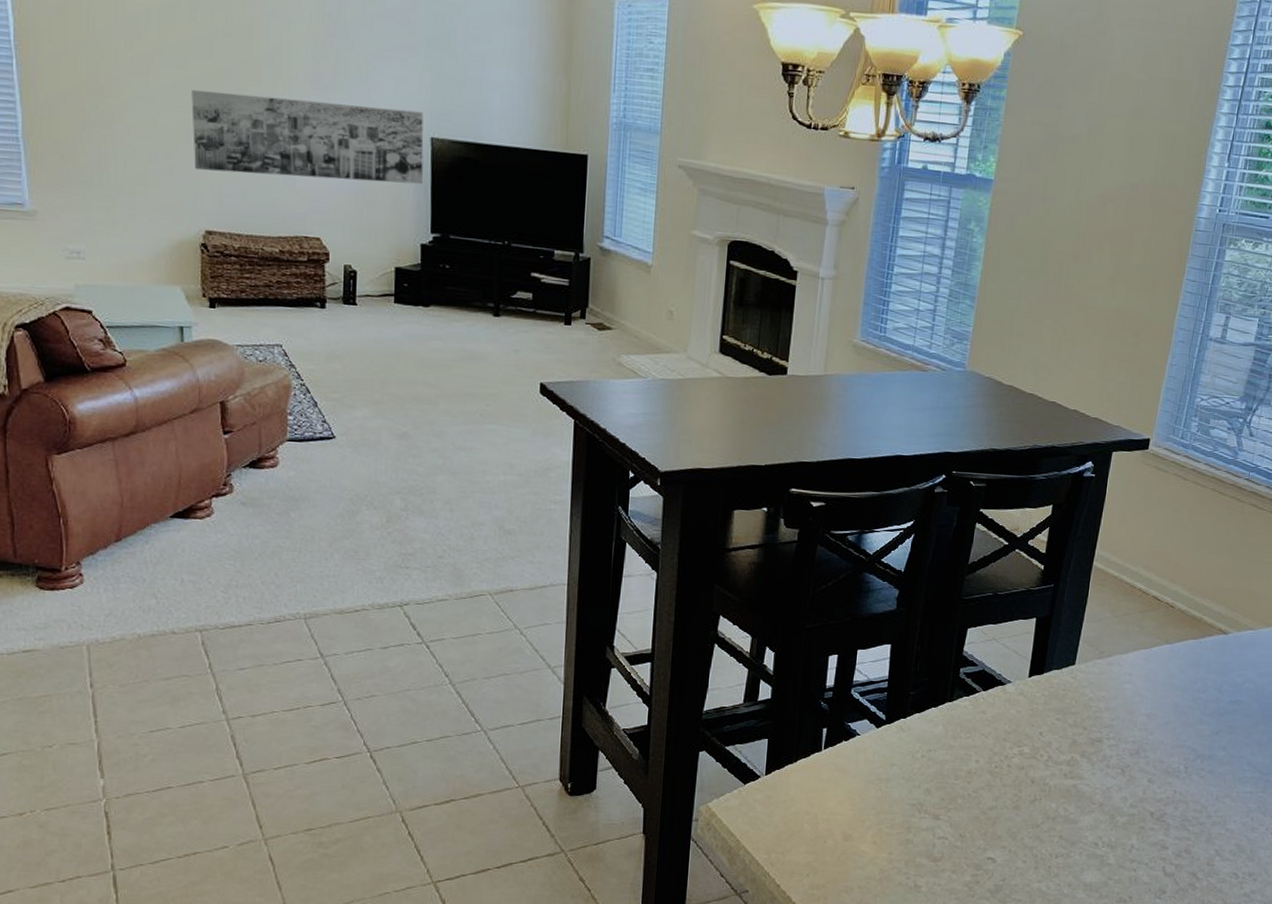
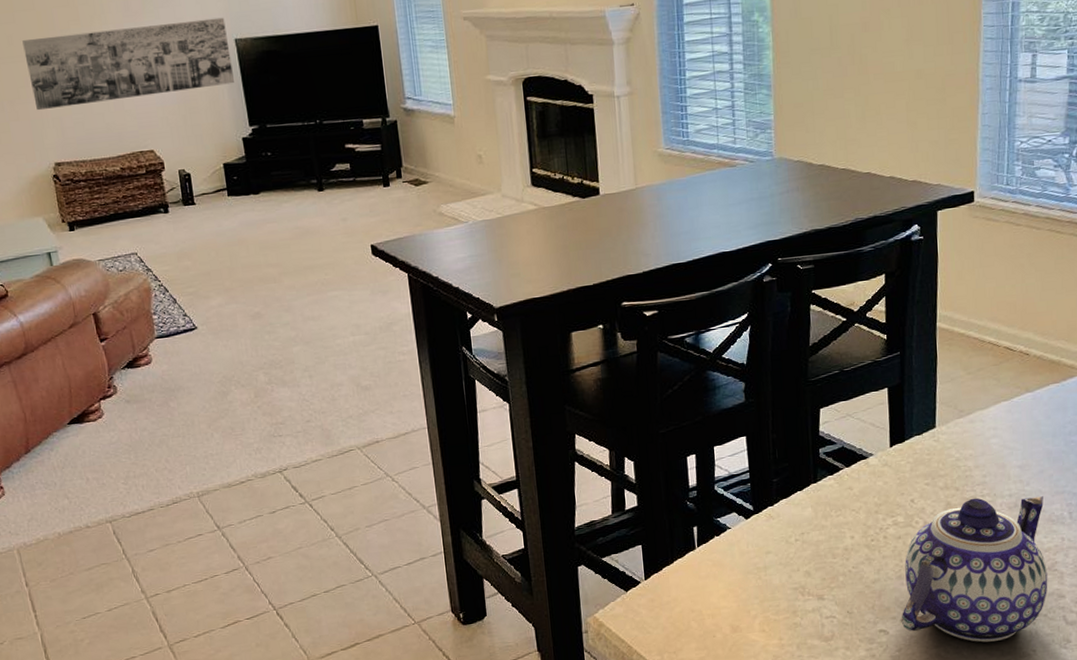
teapot: none [1010,739,1164,883] -> present [901,496,1048,643]

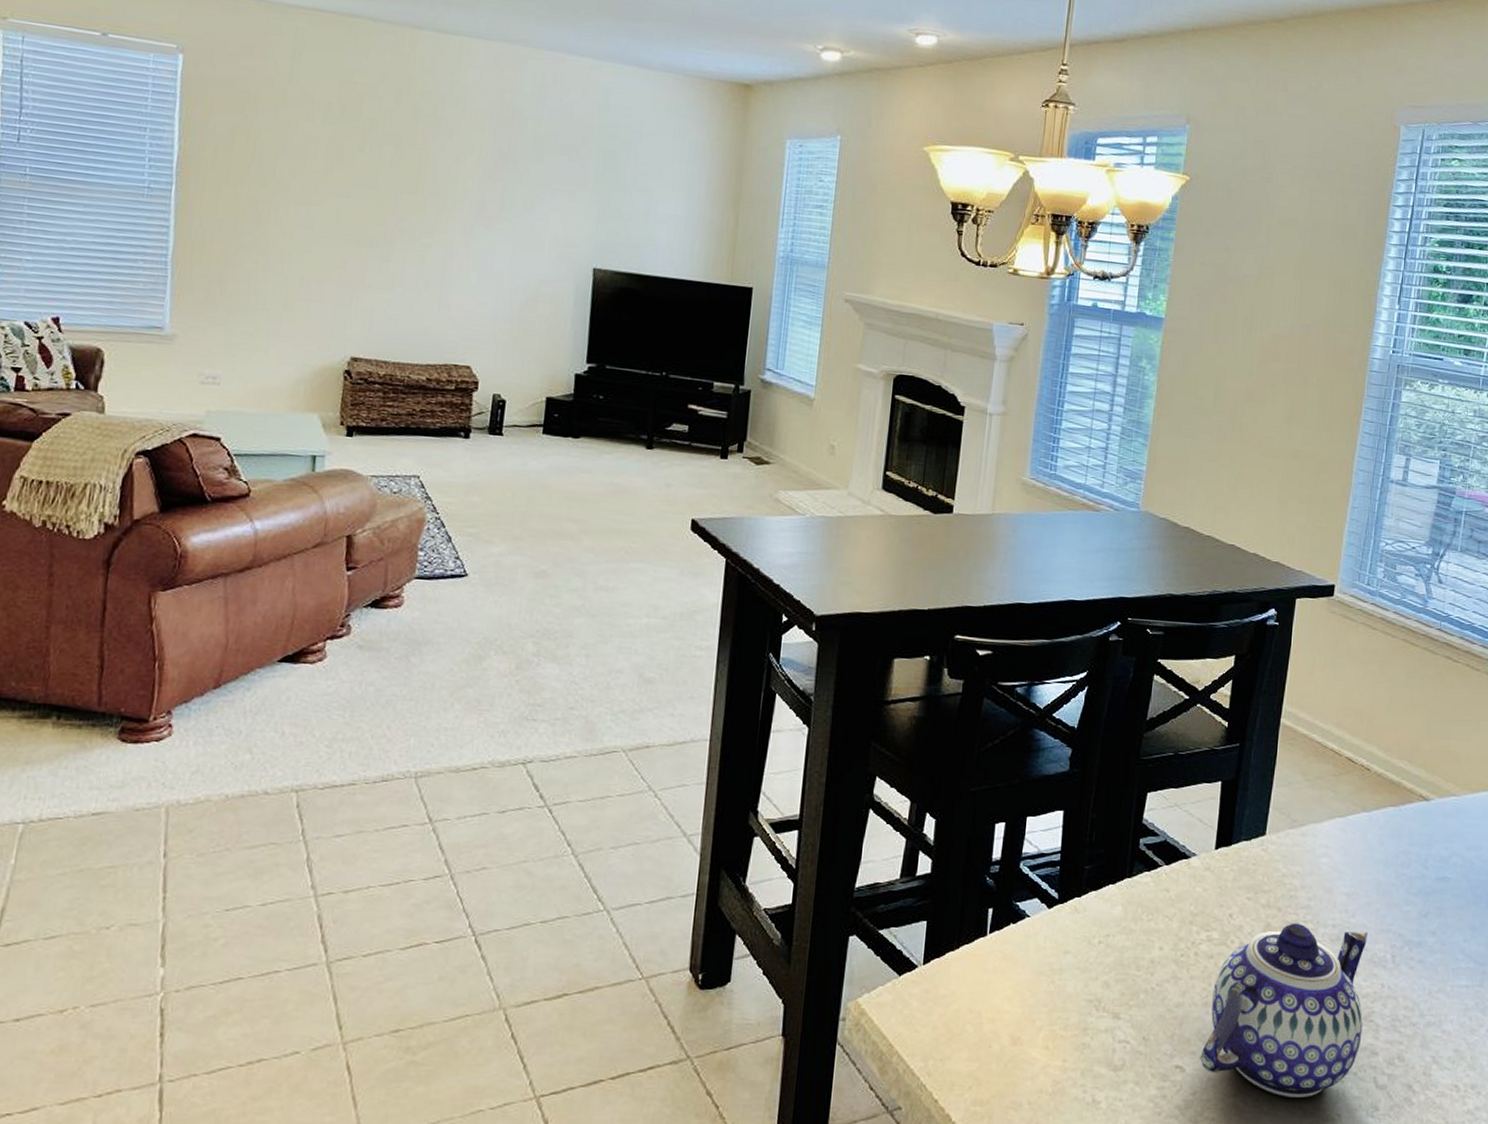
wall art: present [22,17,234,111] -> none [347,218,588,315]

